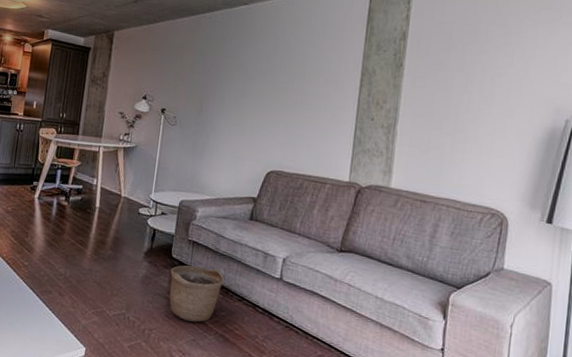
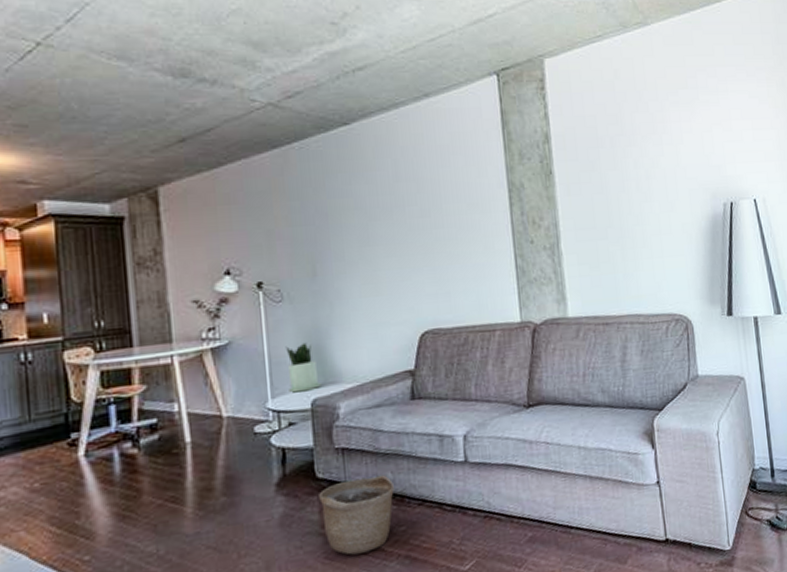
planter: none [167,158,189,194] -> present [285,342,321,393]

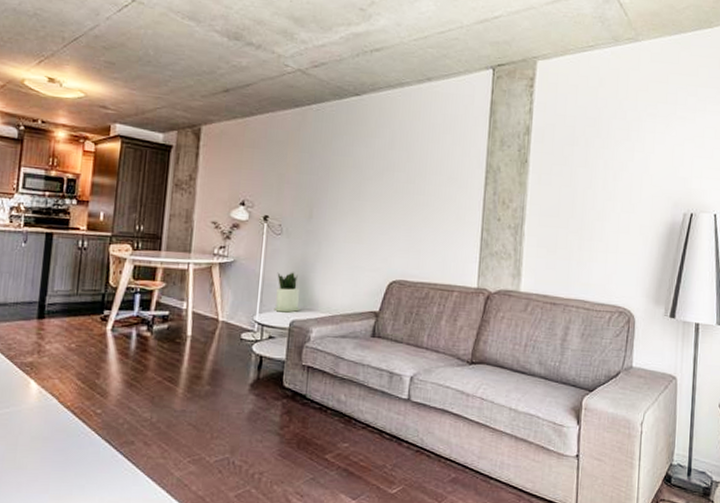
basket: present [319,474,394,555] -> none [282,394,345,458]

